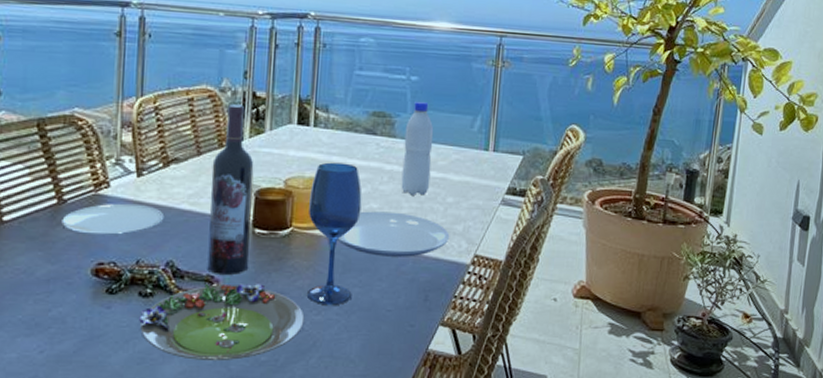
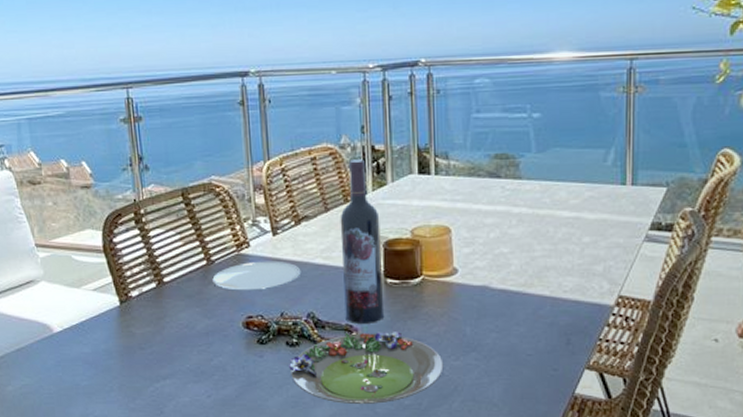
wineglass: present [306,162,362,306] -> none [437,209,491,351]
plate: present [337,211,450,257] -> none [469,255,589,301]
water bottle: present [401,101,434,196] -> none [531,138,563,237]

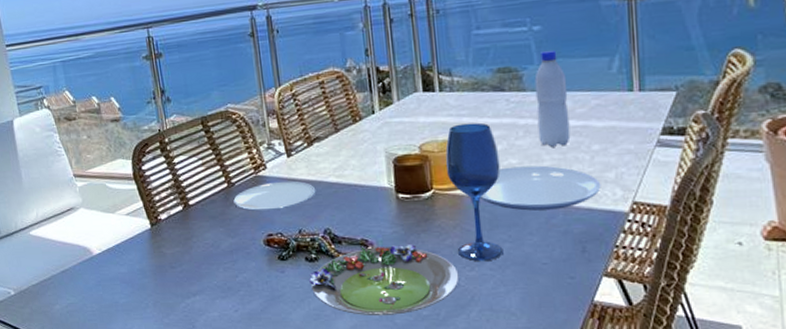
wine bottle: present [340,159,385,323] -> none [349,81,398,238]
wineglass: none [437,209,491,351] -> present [445,122,504,262]
plate: none [469,255,589,301] -> present [479,165,602,211]
water bottle: none [531,138,563,237] -> present [534,50,571,147]

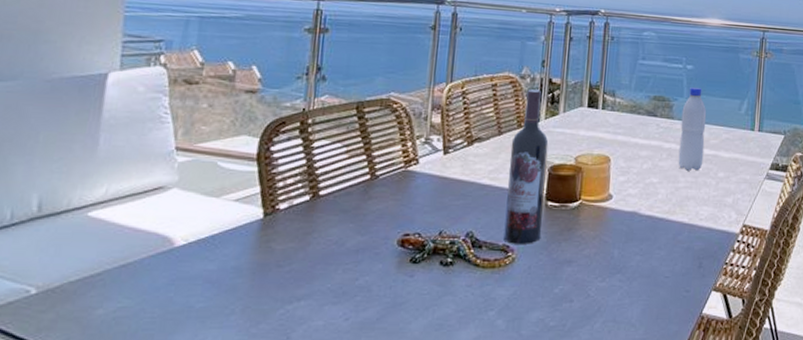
plate: present [233,181,316,212] -> none [373,178,467,209]
salad plate: present [309,244,460,316] -> none [439,253,591,327]
wine bottle: none [349,81,398,238] -> present [503,89,549,244]
wineglass: present [445,122,504,262] -> none [592,141,644,273]
plate: present [479,165,602,211] -> none [621,185,721,227]

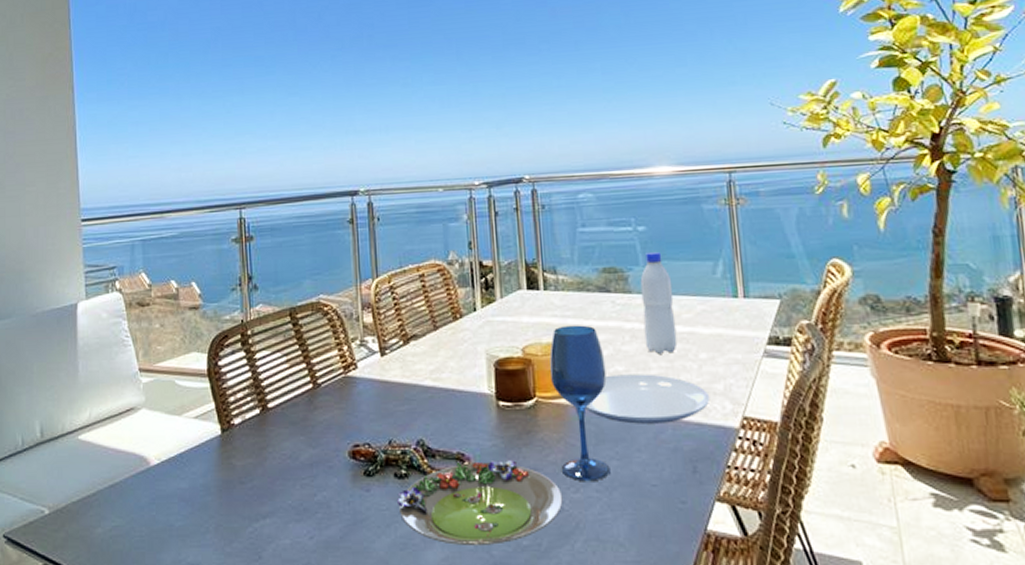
salad plate: none [439,253,591,327] -> present [397,460,563,546]
wine bottle: present [503,89,549,244] -> none [449,275,498,452]
wineglass: none [592,141,644,273] -> present [549,325,611,482]
plate: none [621,185,721,227] -> present [585,374,711,424]

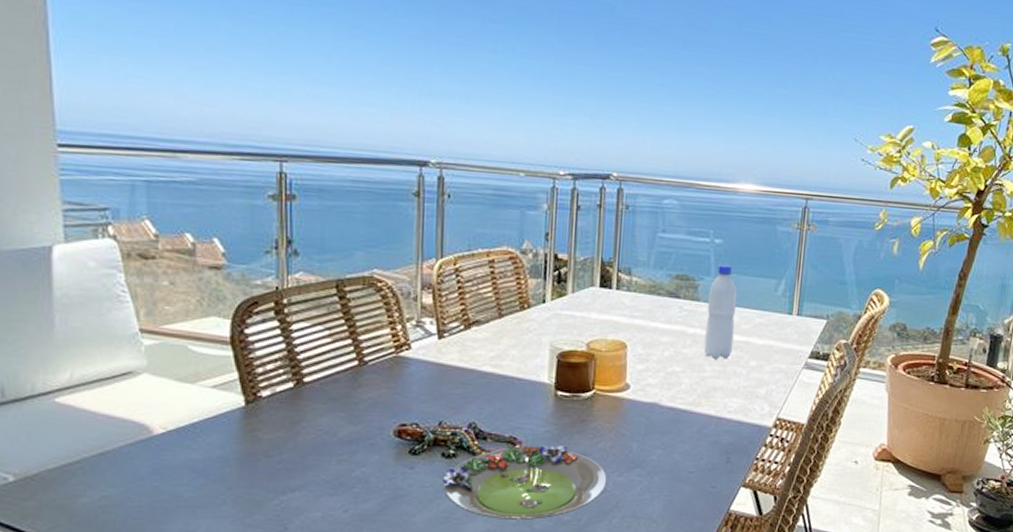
wineglass: present [549,325,611,482] -> none [609,325,665,467]
plate: present [585,374,711,424] -> none [639,374,753,420]

